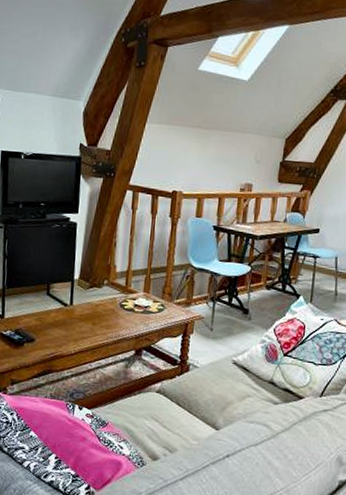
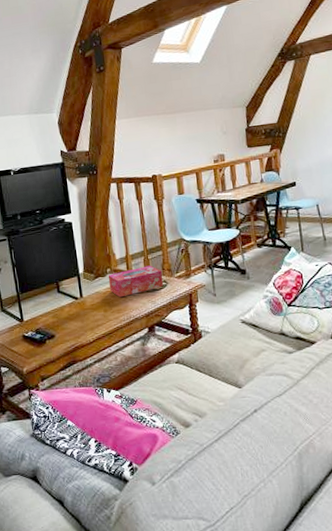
tissue box: none [103,285,162,314] -> present [108,265,164,298]

